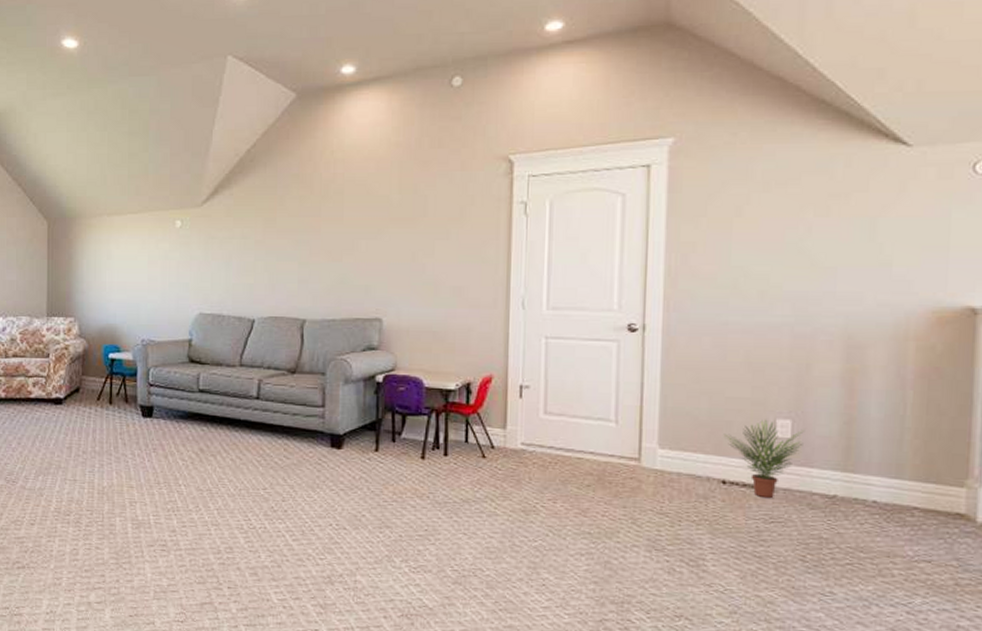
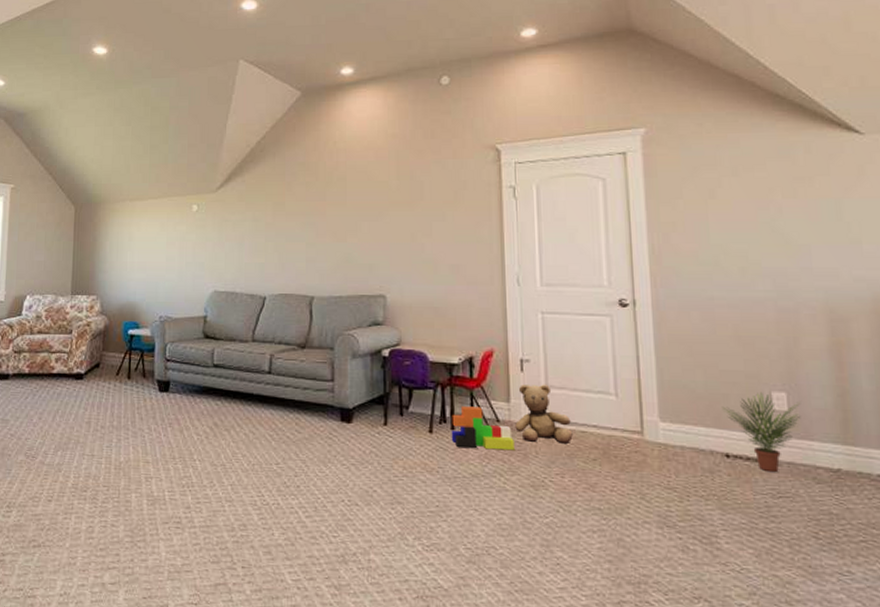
toy blocks: none [443,432,508,477] -> present [451,406,514,451]
teddy bear: none [510,410,568,470] -> present [515,384,573,443]

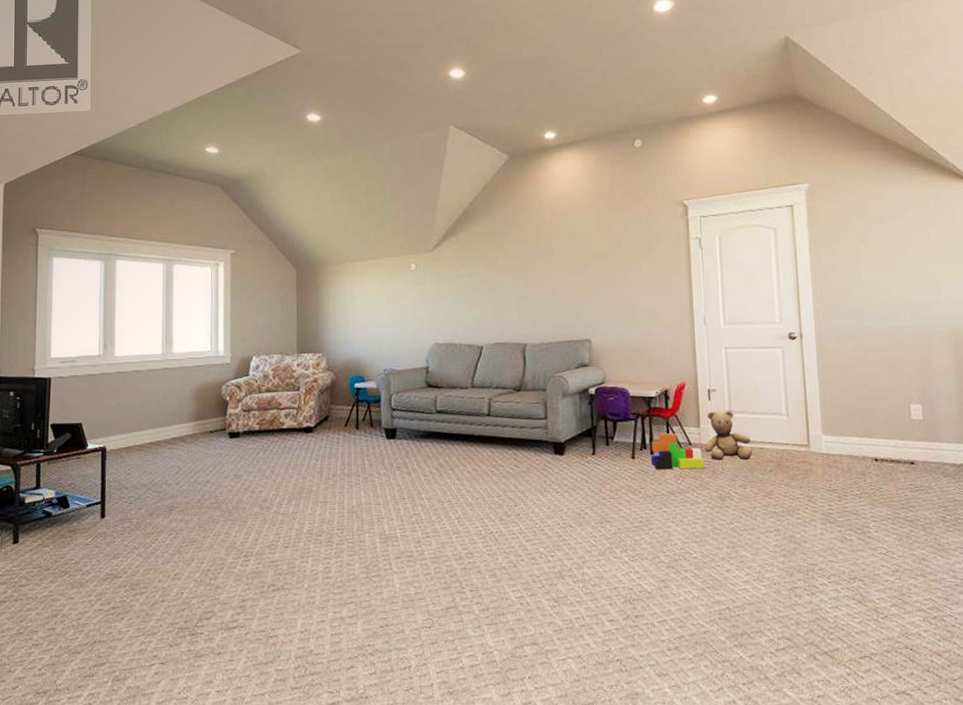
potted plant: present [721,393,801,473] -> none [871,406,933,471]

